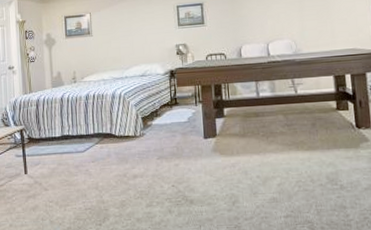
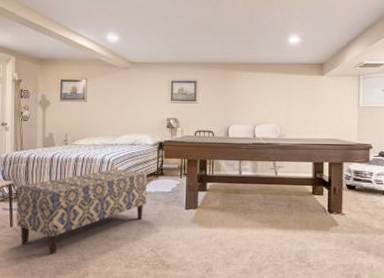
bench: none [28,102,163,200] -> present [16,168,147,255]

